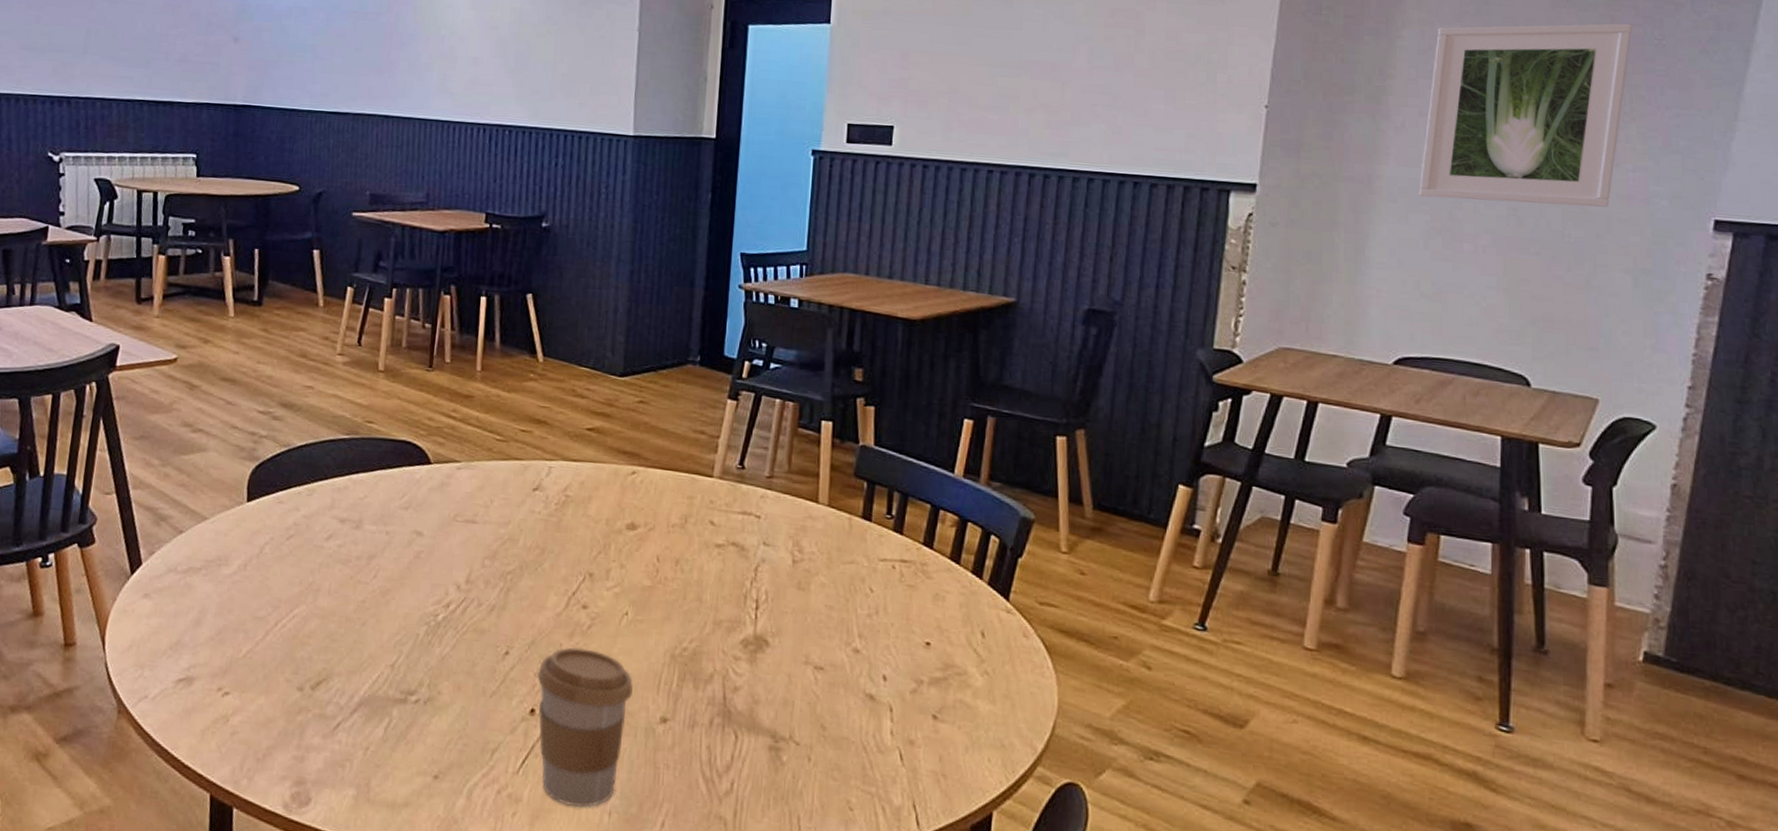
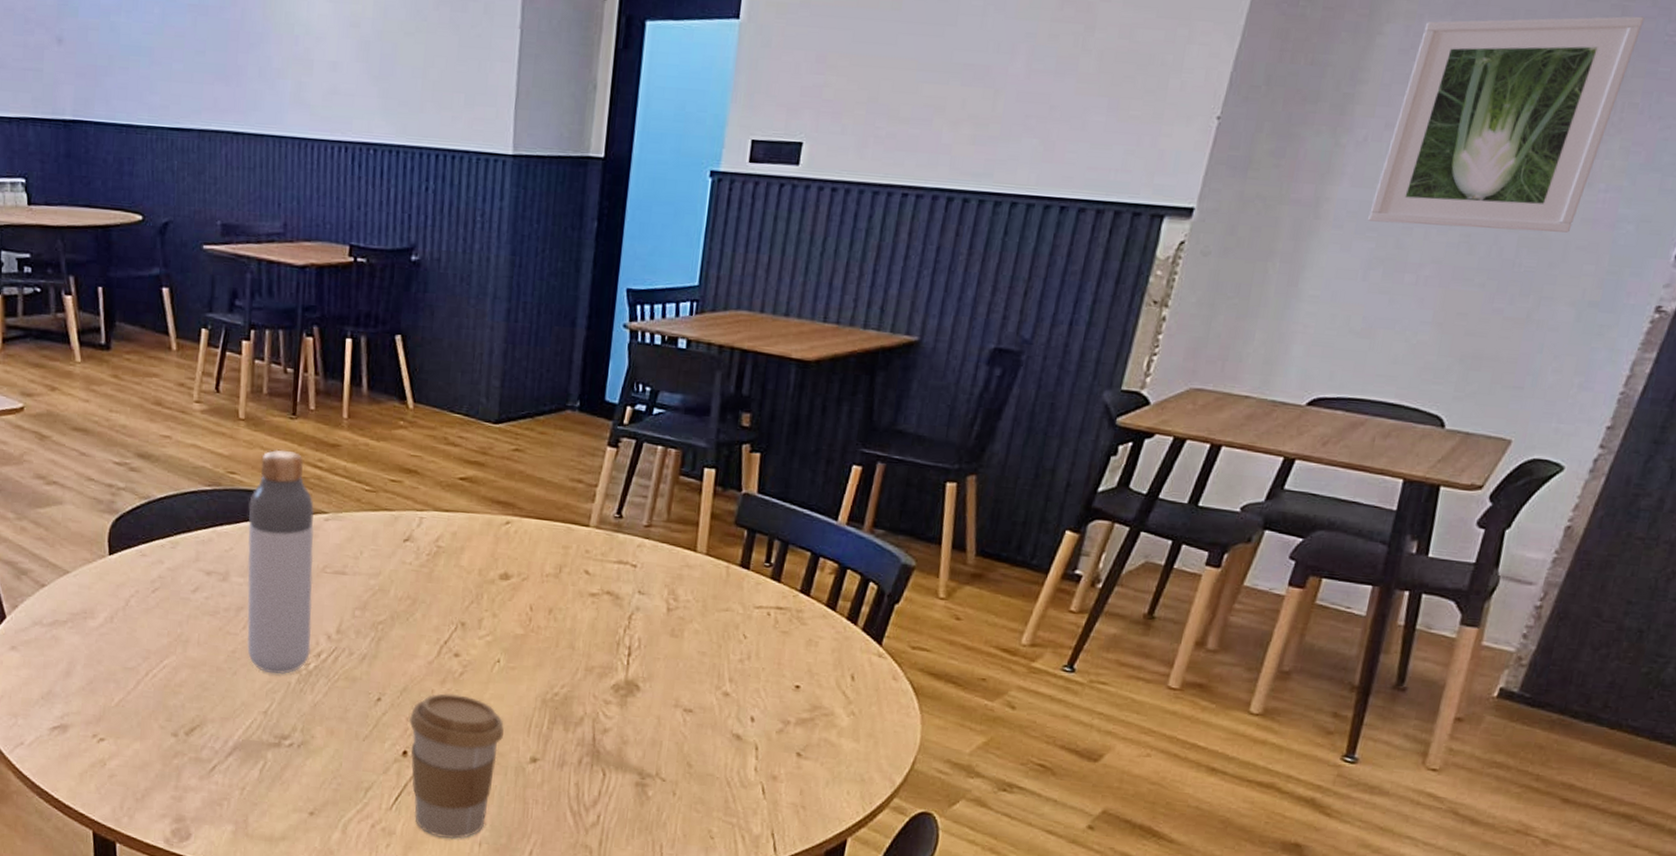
bottle: none [377,400,448,626] -> present [246,449,315,675]

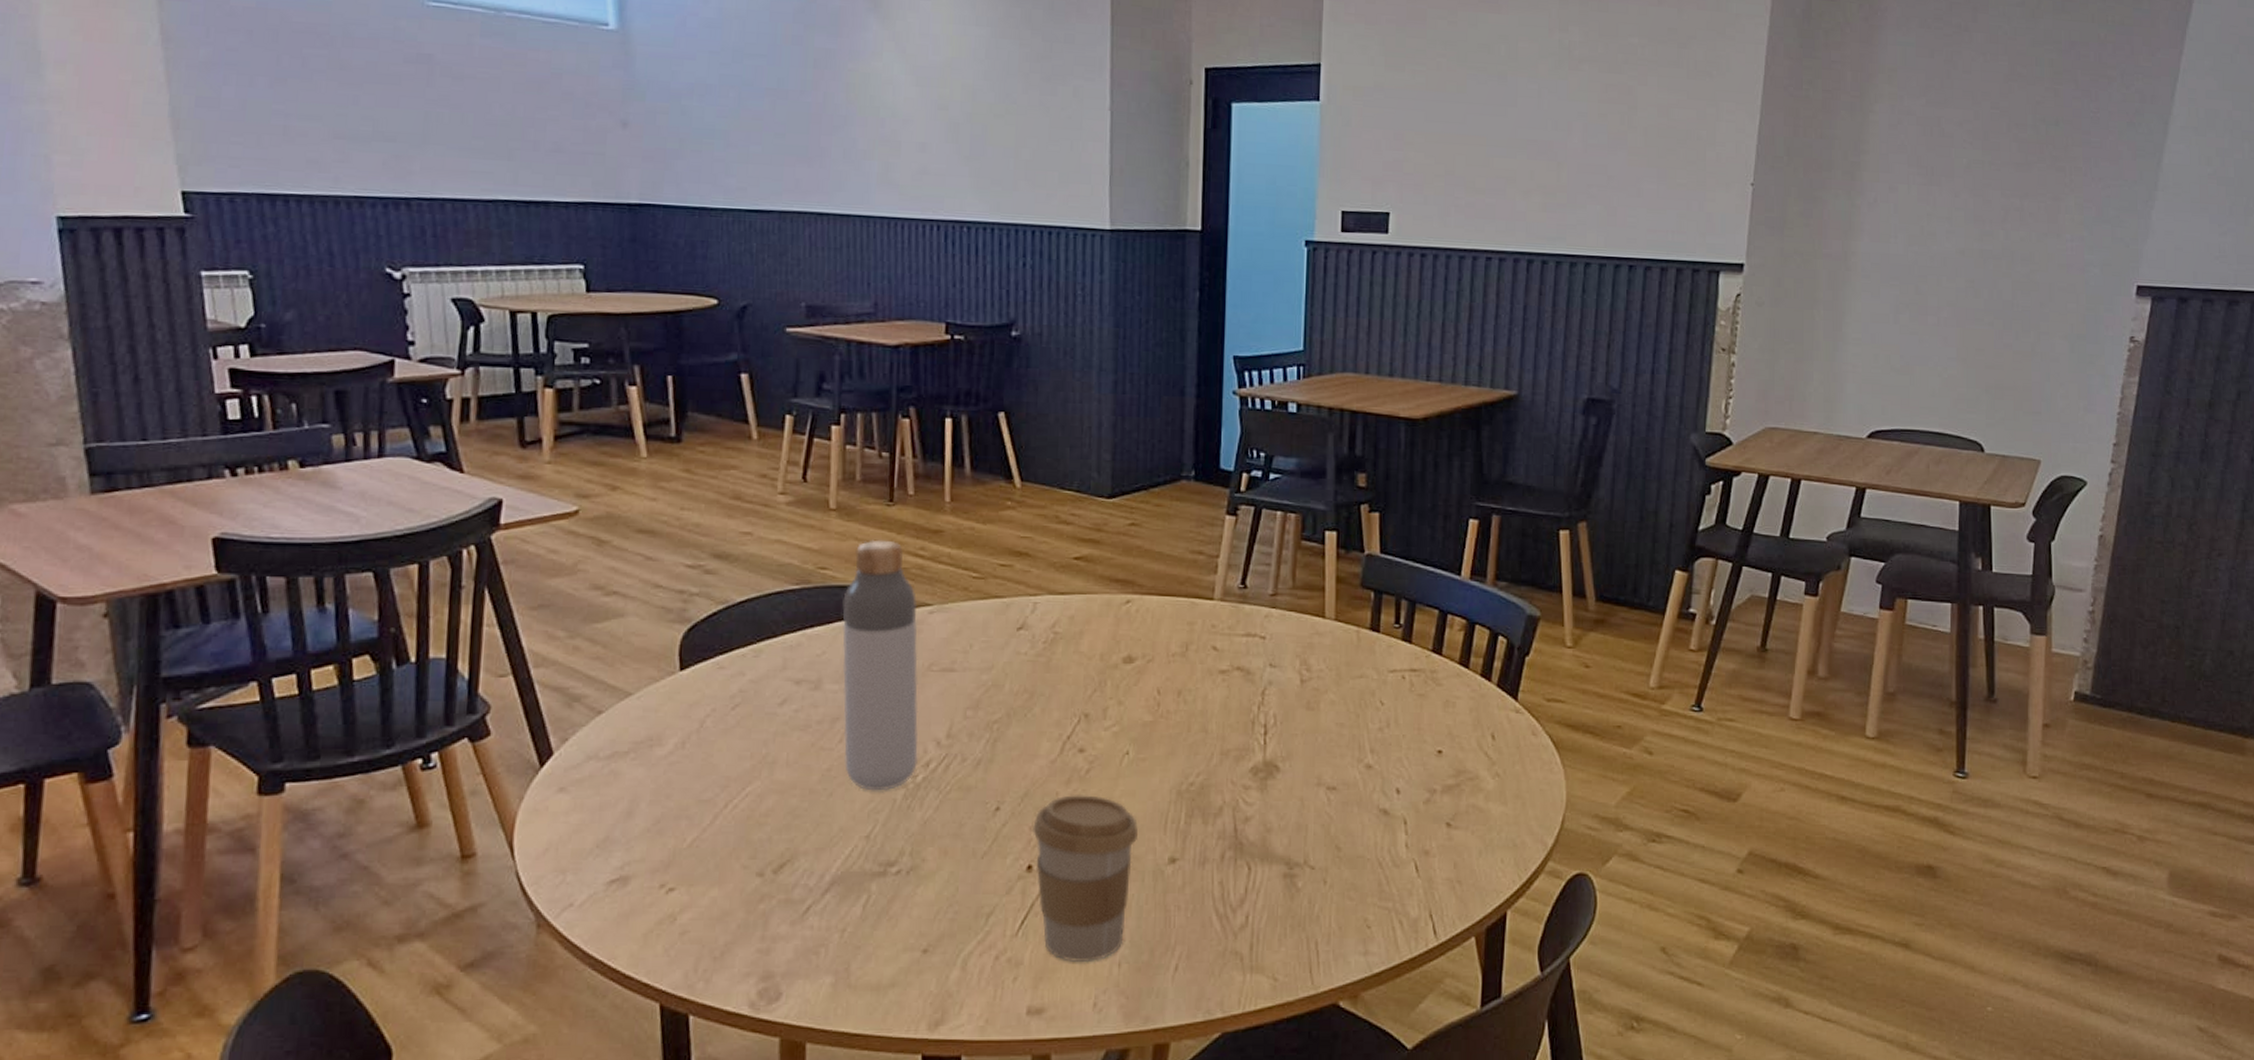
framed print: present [1368,16,1645,233] -> none [1889,97,2072,277]

